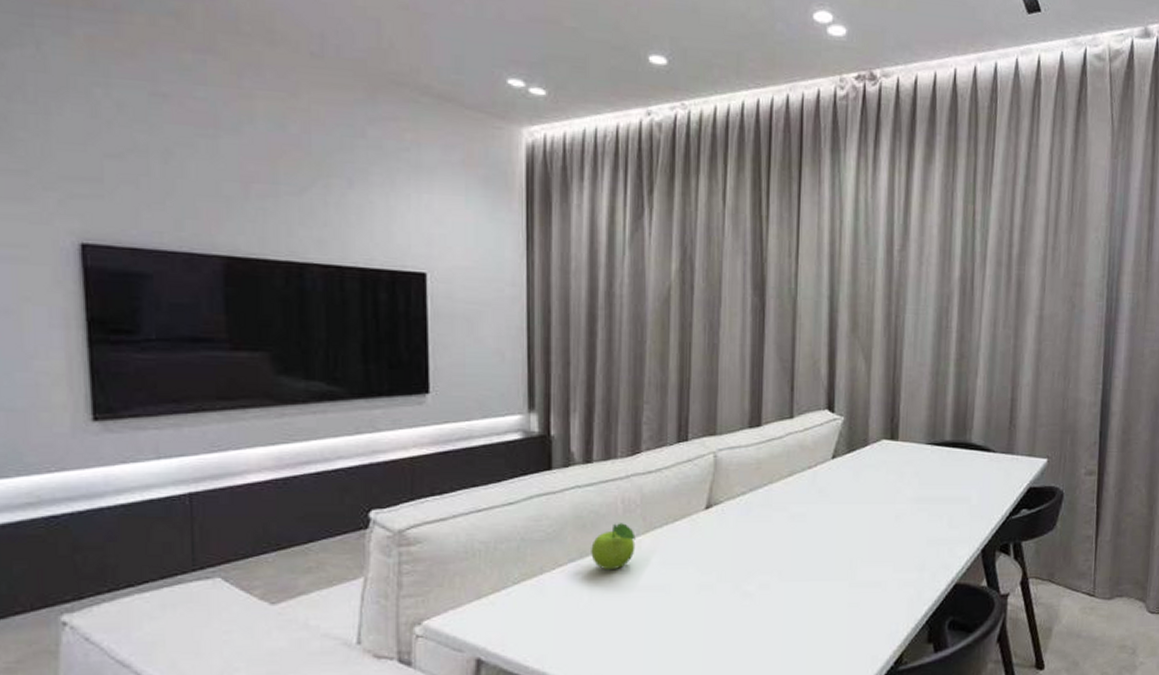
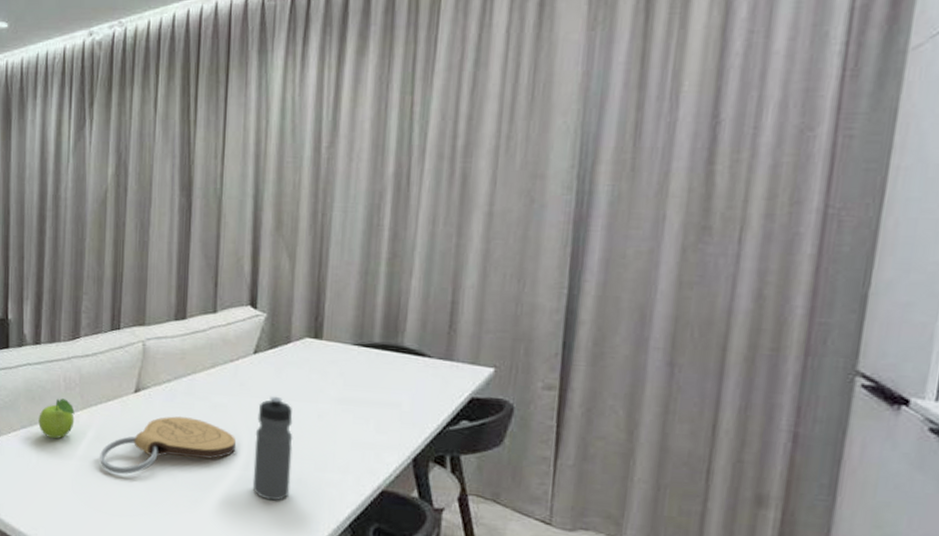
cutting board: none [666,531,816,600] -> present [100,416,237,474]
water bottle: none [833,500,872,608] -> present [252,395,293,501]

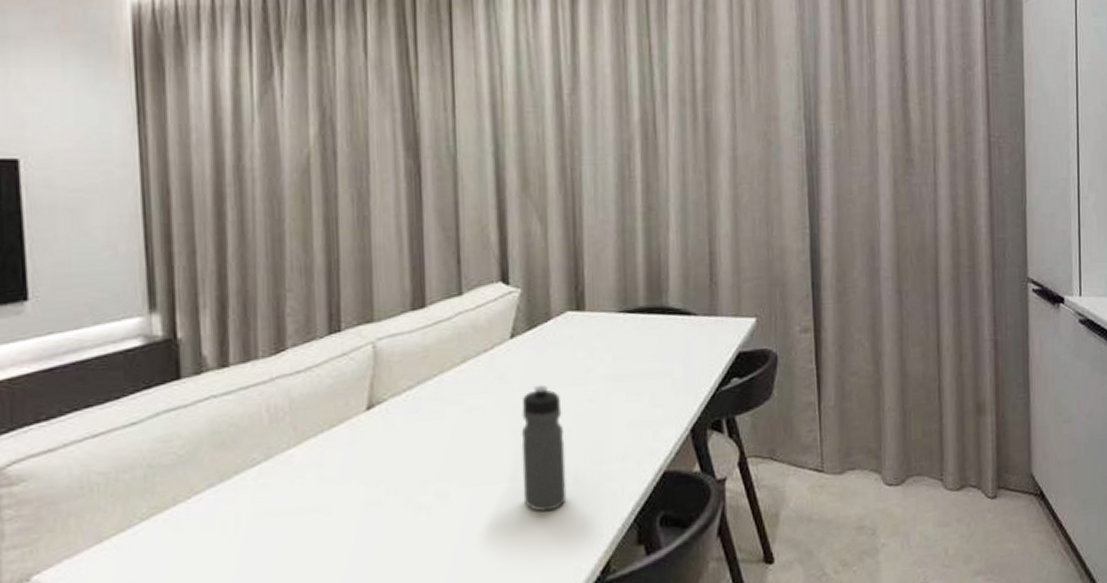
fruit: present [38,398,75,439] -> none [233,435,286,494]
cutting board: present [100,416,237,474] -> none [326,429,500,522]

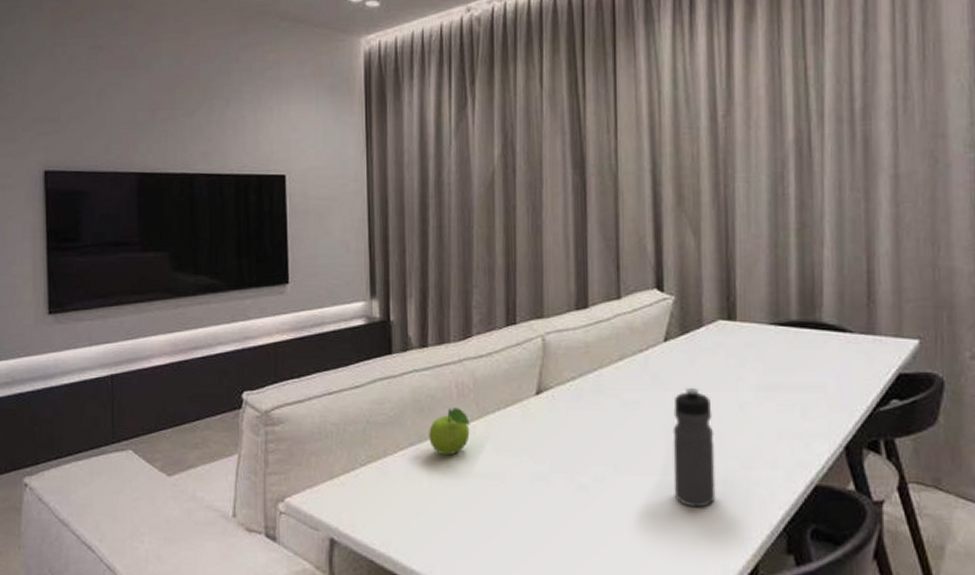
fruit: none [233,435,286,494] -> present [429,408,470,456]

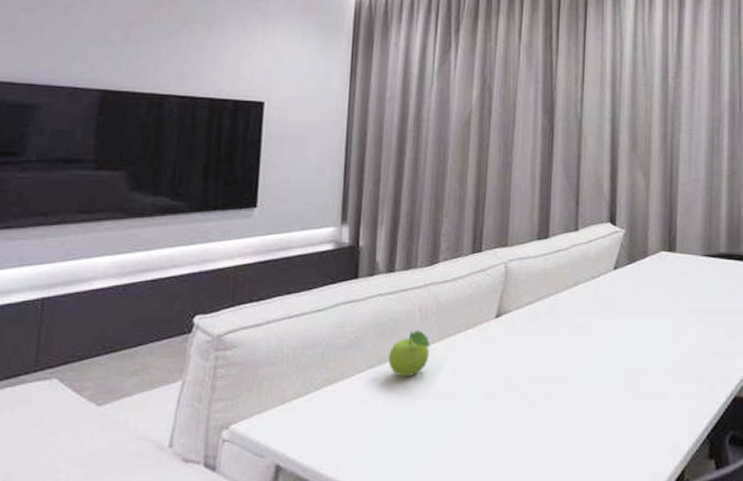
water bottle: present [672,387,716,508] -> none [615,310,653,420]

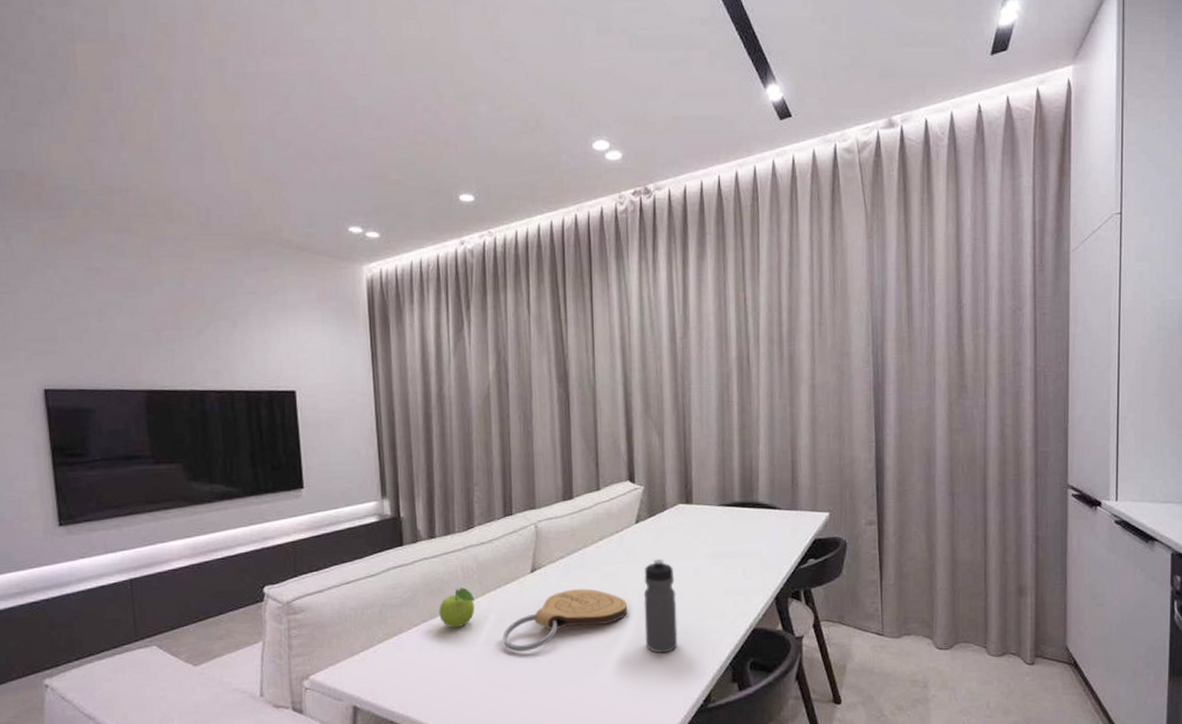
cutting board: none [457,340,599,409] -> present [502,589,628,652]
water bottle: none [615,310,653,420] -> present [643,559,678,654]

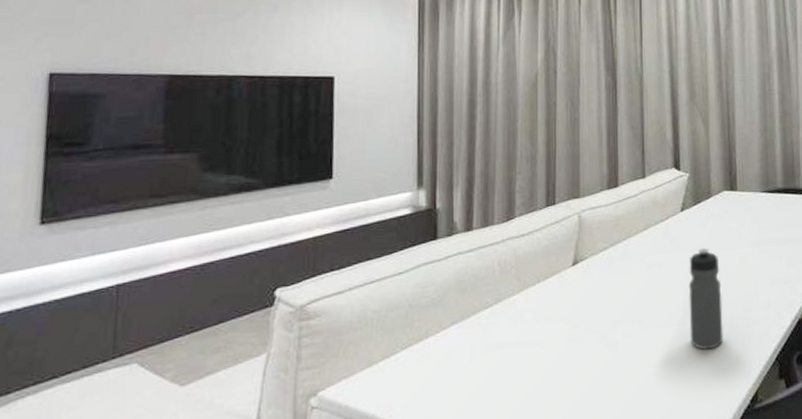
fruit: present [439,588,475,628] -> none [471,284,511,330]
cutting board: present [502,589,628,652] -> none [540,281,673,354]

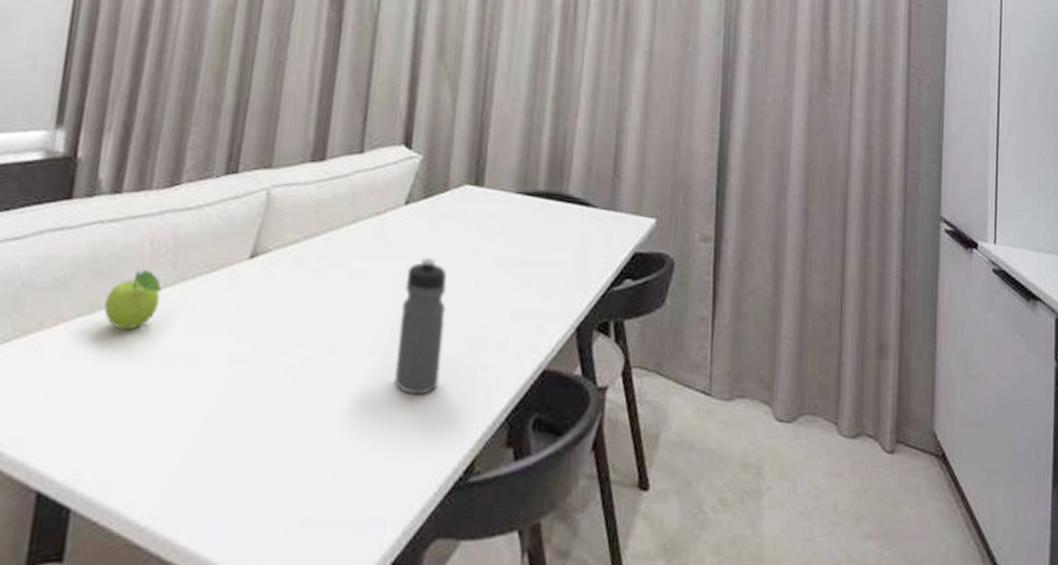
fruit: none [471,284,511,330] -> present [104,270,162,330]

